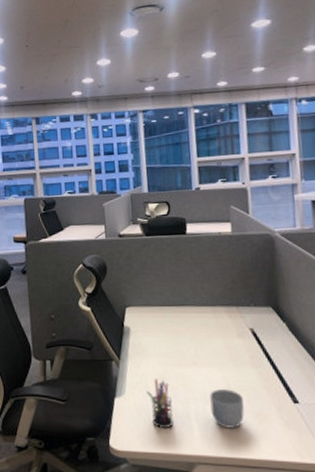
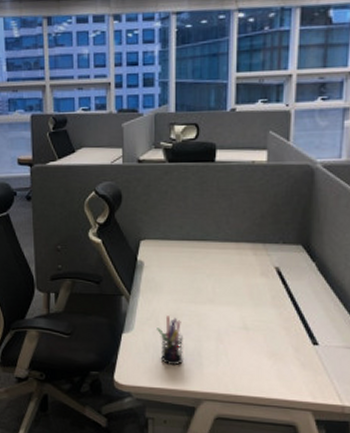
mug: present [210,389,245,428] -> none [224,328,260,368]

